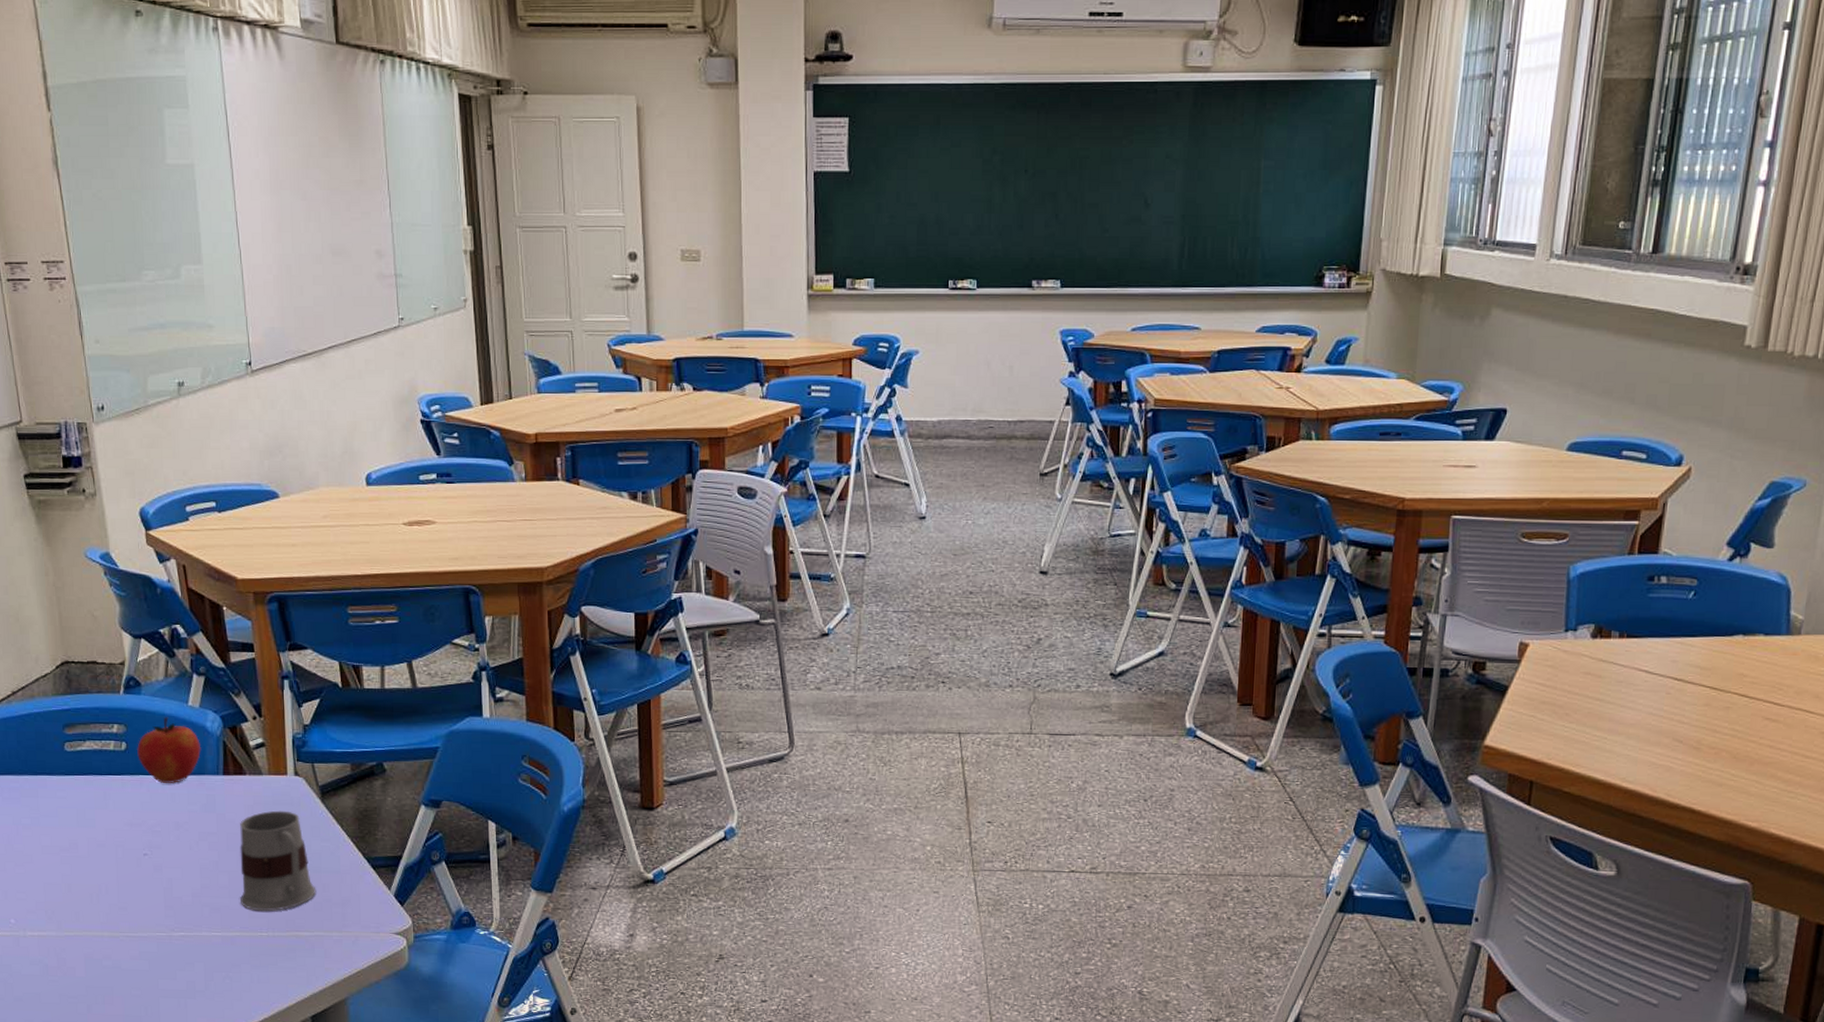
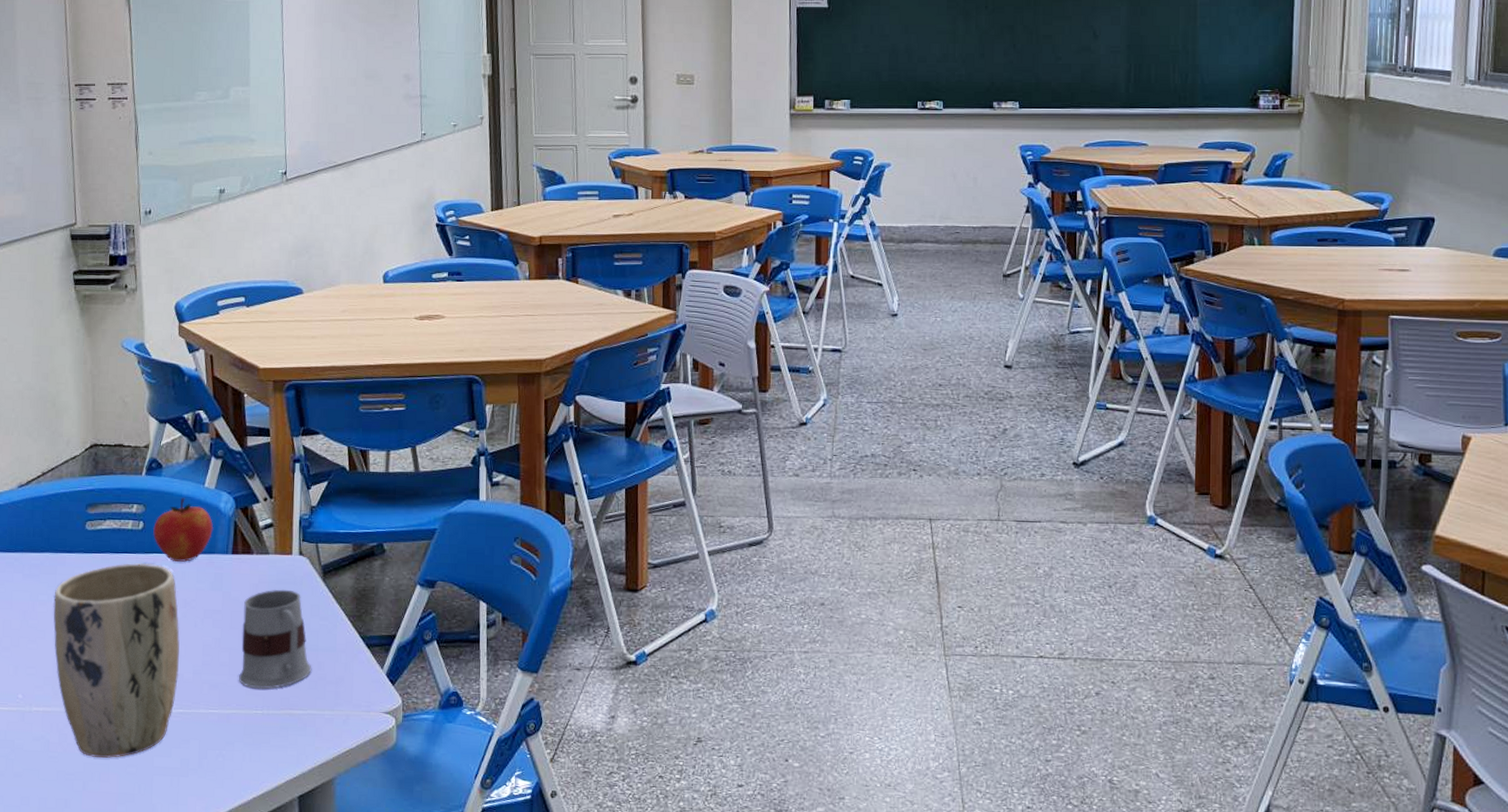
plant pot: none [37,784,177,981] -> present [53,562,180,758]

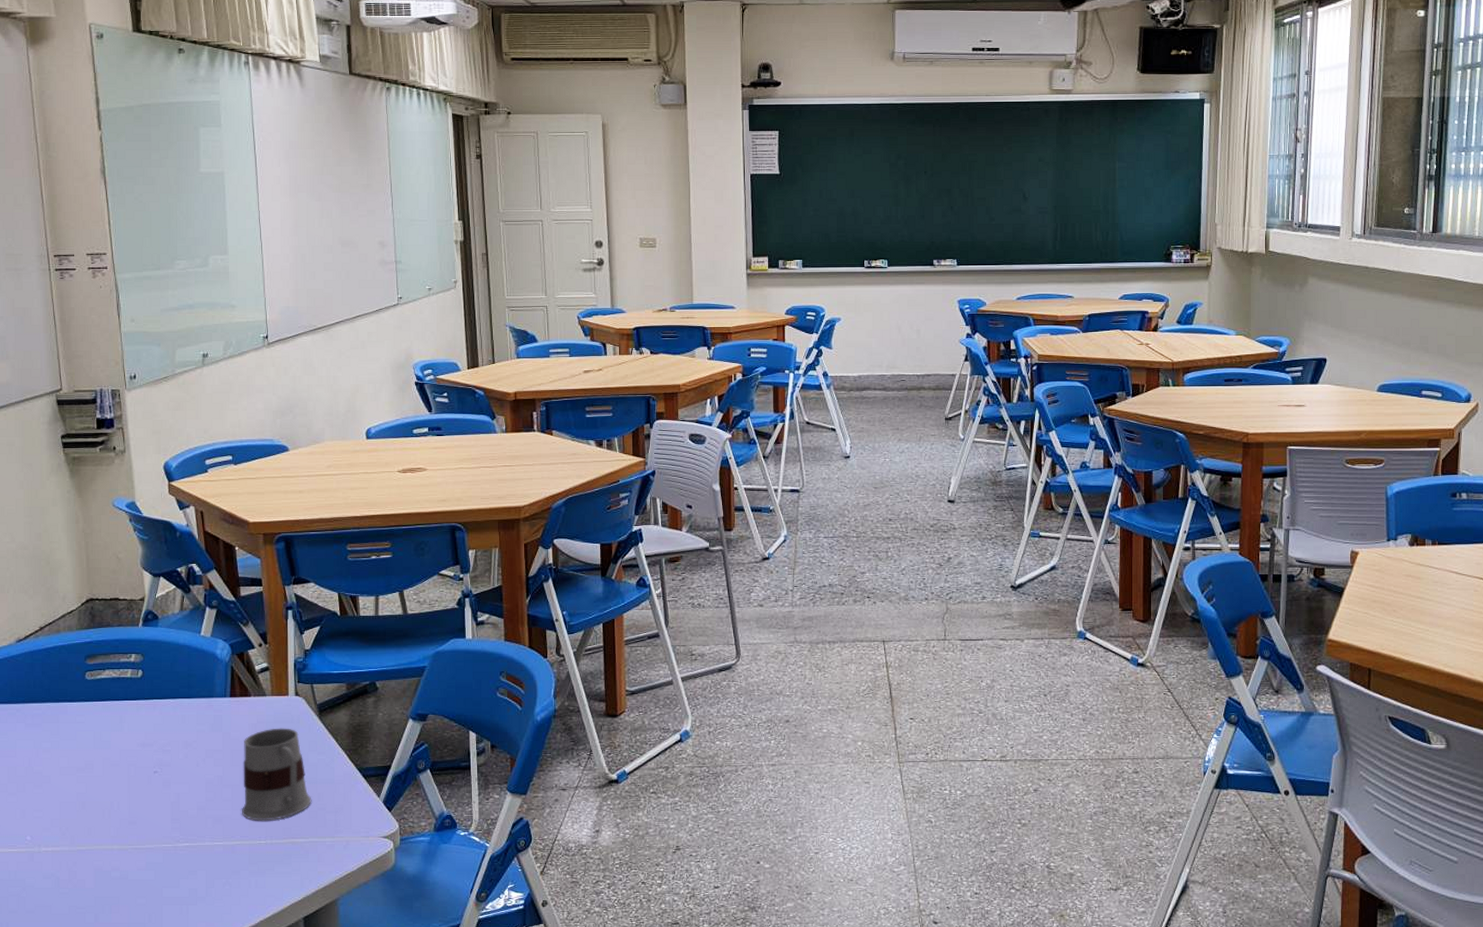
plant pot: present [53,562,180,758] -> none [57,708,183,891]
apple: present [153,498,214,563] -> none [152,646,211,707]

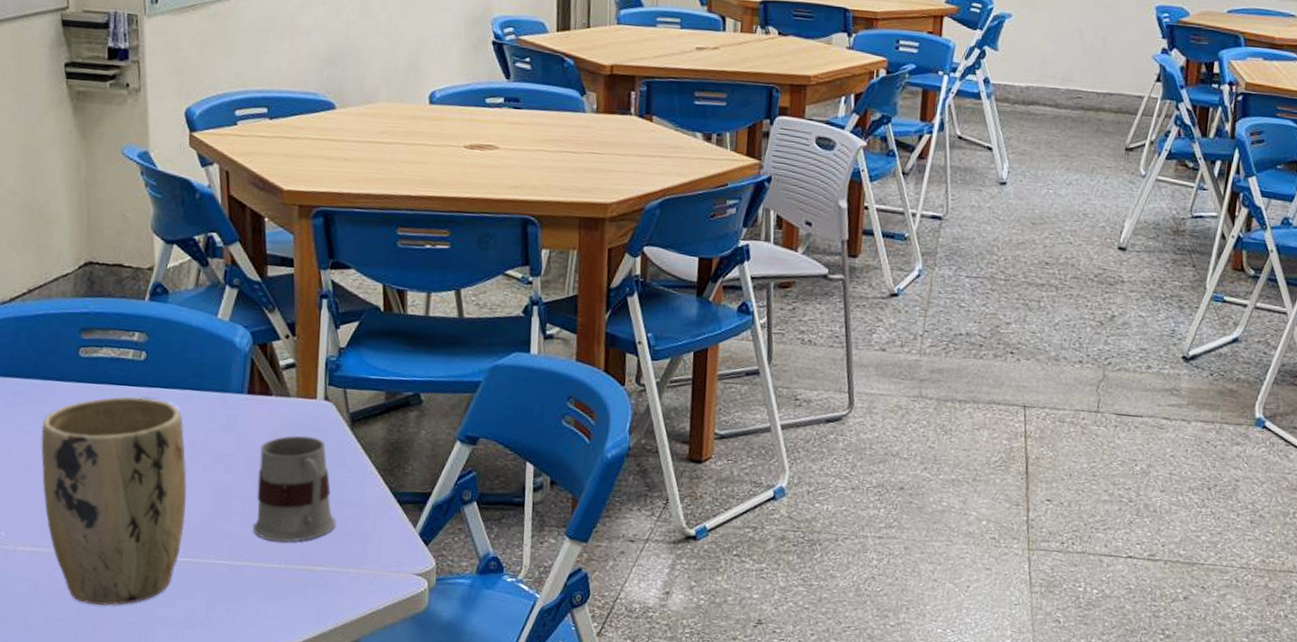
plant pot: none [57,708,183,891] -> present [41,396,187,606]

